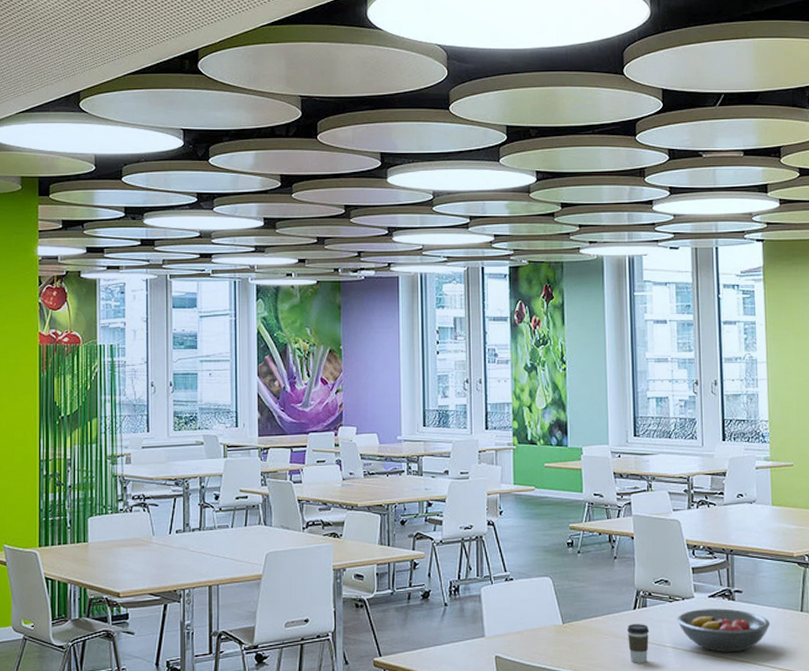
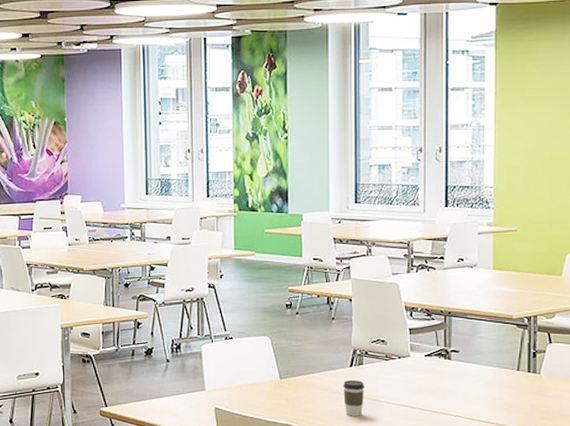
fruit bowl: present [677,608,771,653] -> none [392,367,486,408]

